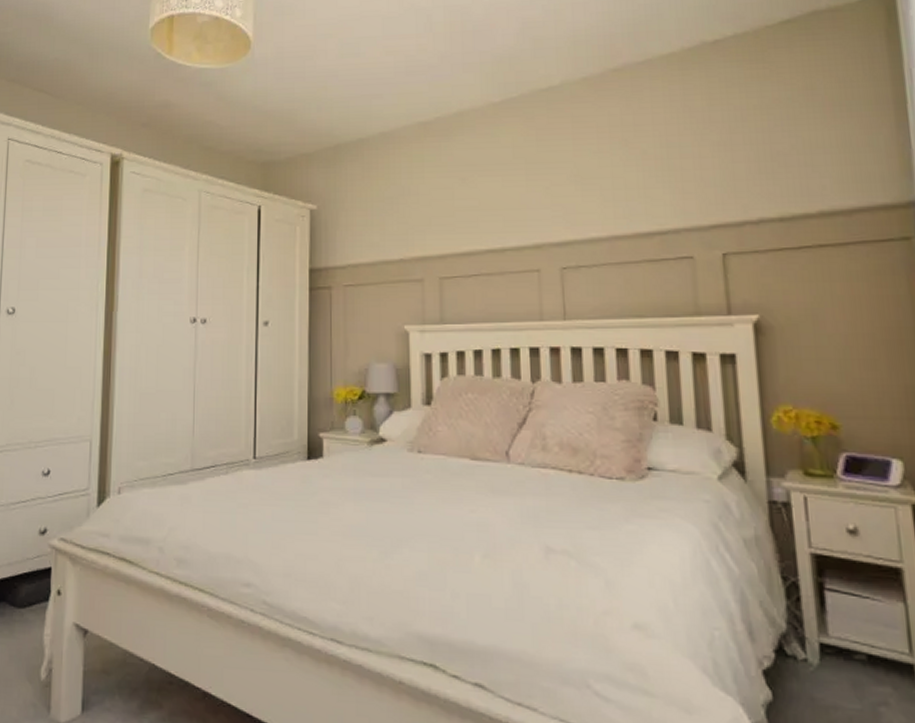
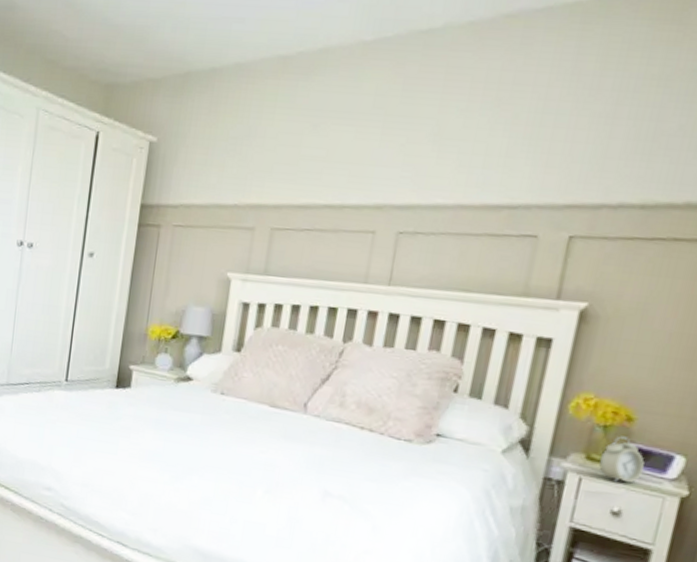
alarm clock: none [817,446,866,497] -> present [598,436,645,483]

